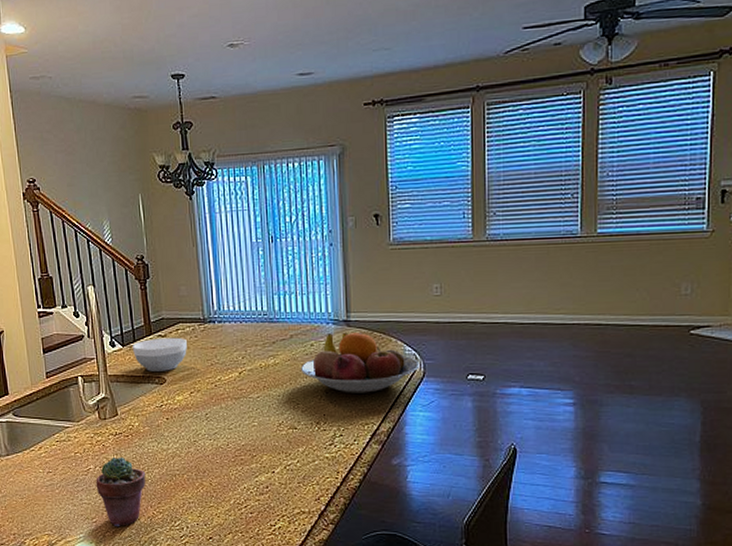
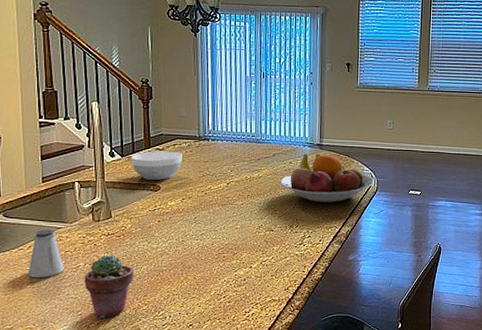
saltshaker: none [40,429,75,482] -> present [27,230,64,278]

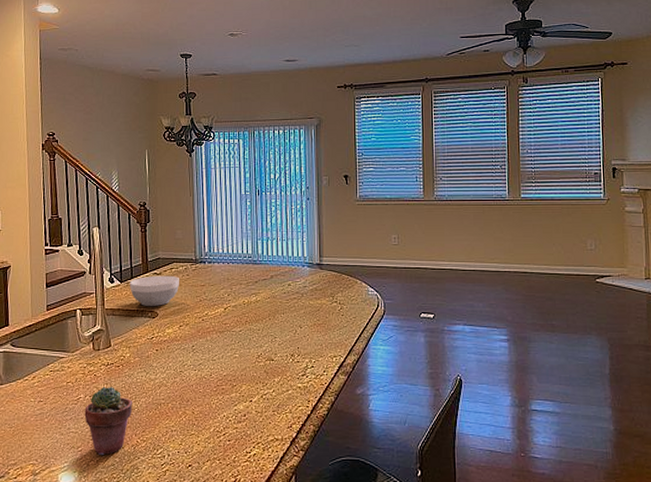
saltshaker: present [27,230,64,278] -> none [31,359,66,411]
fruit bowl: present [280,153,374,203] -> none [279,274,381,328]

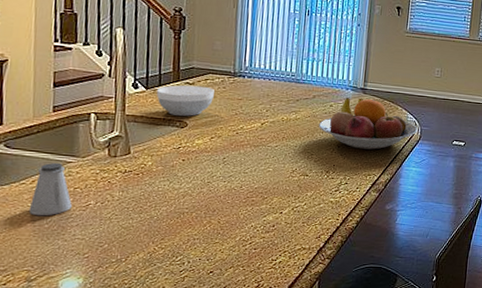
saltshaker: none [31,359,66,411] -> present [28,163,72,216]
potted succulent: present [84,386,133,455] -> none [94,193,153,261]
fruit bowl: none [279,274,381,328] -> present [319,97,418,150]

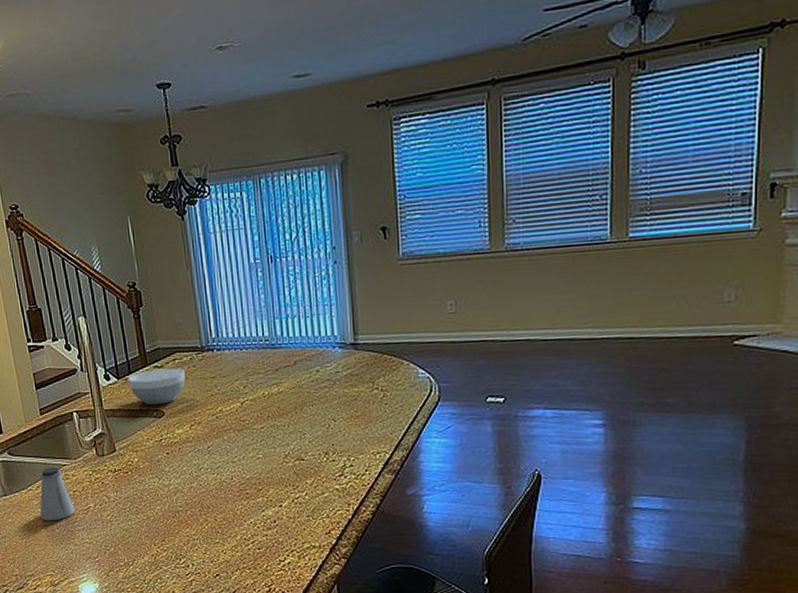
fruit bowl: present [319,97,418,150] -> none [307,355,435,421]

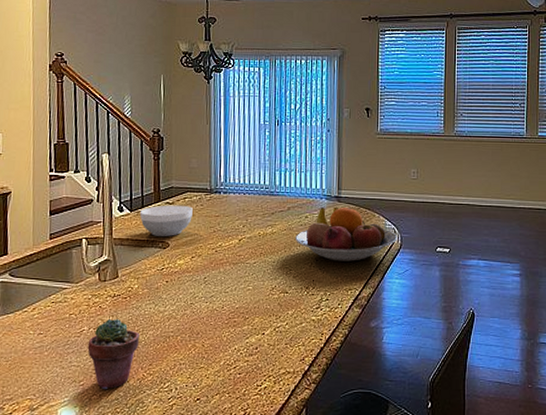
saltshaker: present [39,467,75,522] -> none [30,290,68,344]
potted succulent: none [96,494,148,565] -> present [87,318,140,389]
fruit bowl: none [307,355,435,421] -> present [295,206,398,262]

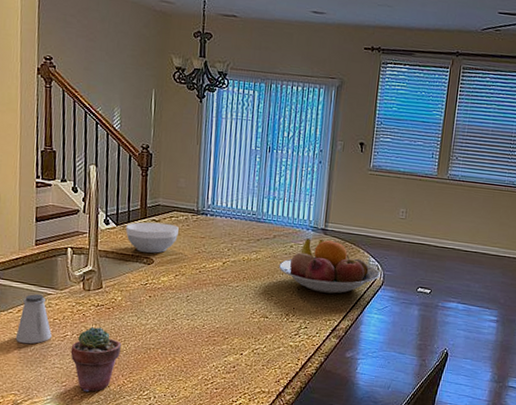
saltshaker: none [30,290,68,344] -> present [15,294,52,344]

